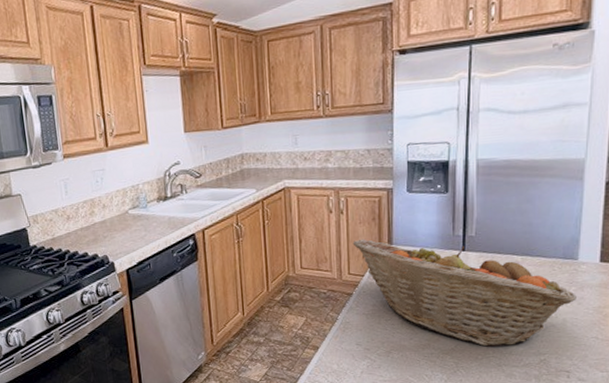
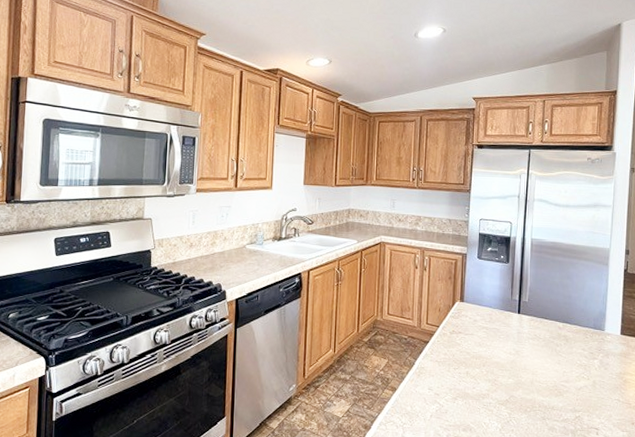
fruit basket: present [352,239,577,347] -> none [432,294,604,401]

